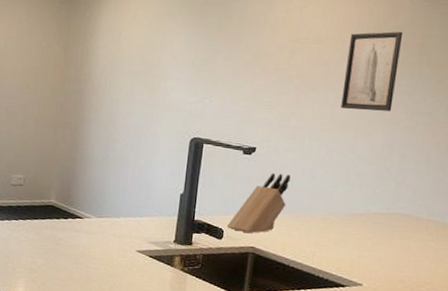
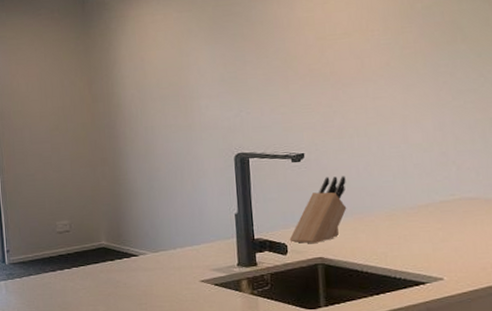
wall art: present [341,31,404,111] -> none [377,12,436,100]

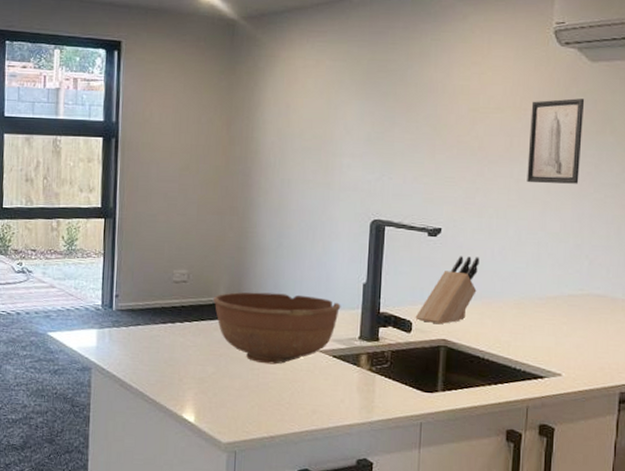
bowl: none [96,231,217,298] -> present [213,292,341,365]
wall art: none [377,12,436,100] -> present [527,98,585,184]

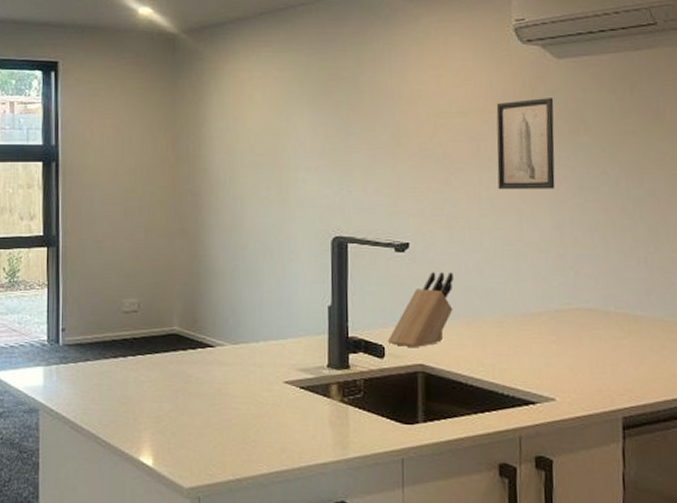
bowl: present [213,292,341,365] -> none [167,320,306,399]

